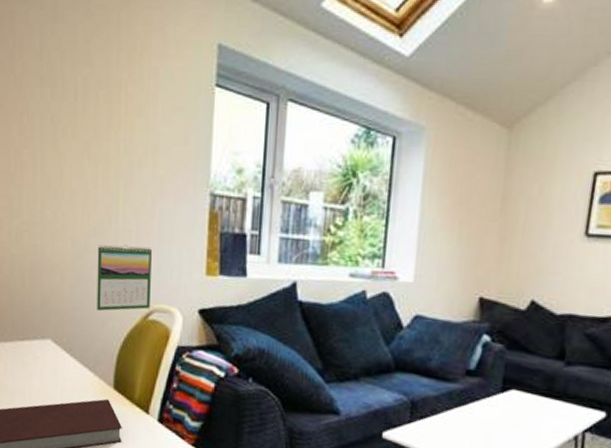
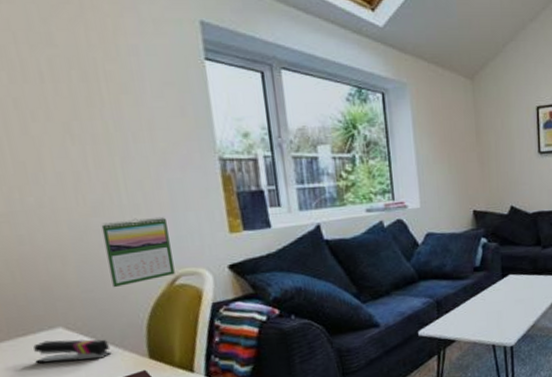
stapler: none [26,349,85,379] -> present [33,339,112,364]

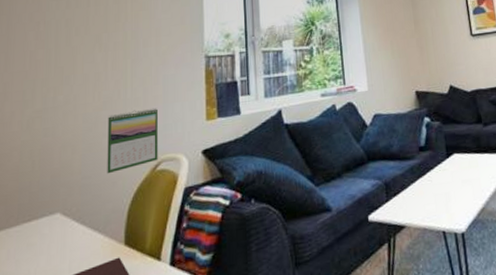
stapler: present [33,339,112,364] -> none [32,224,95,250]

